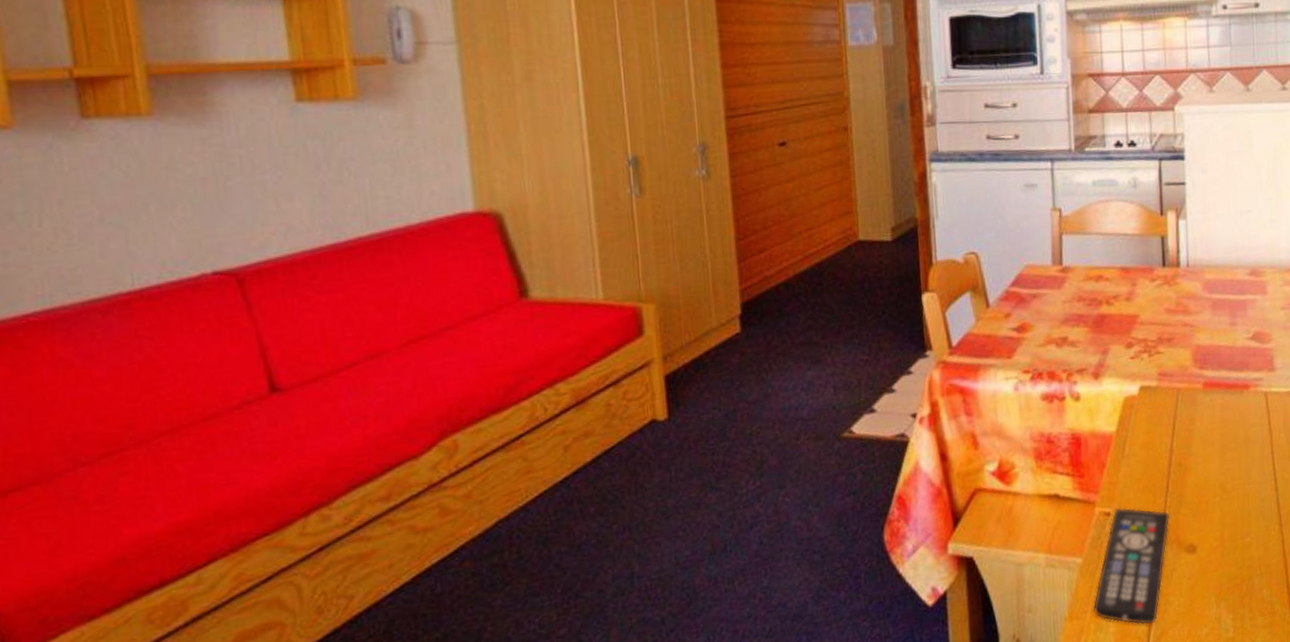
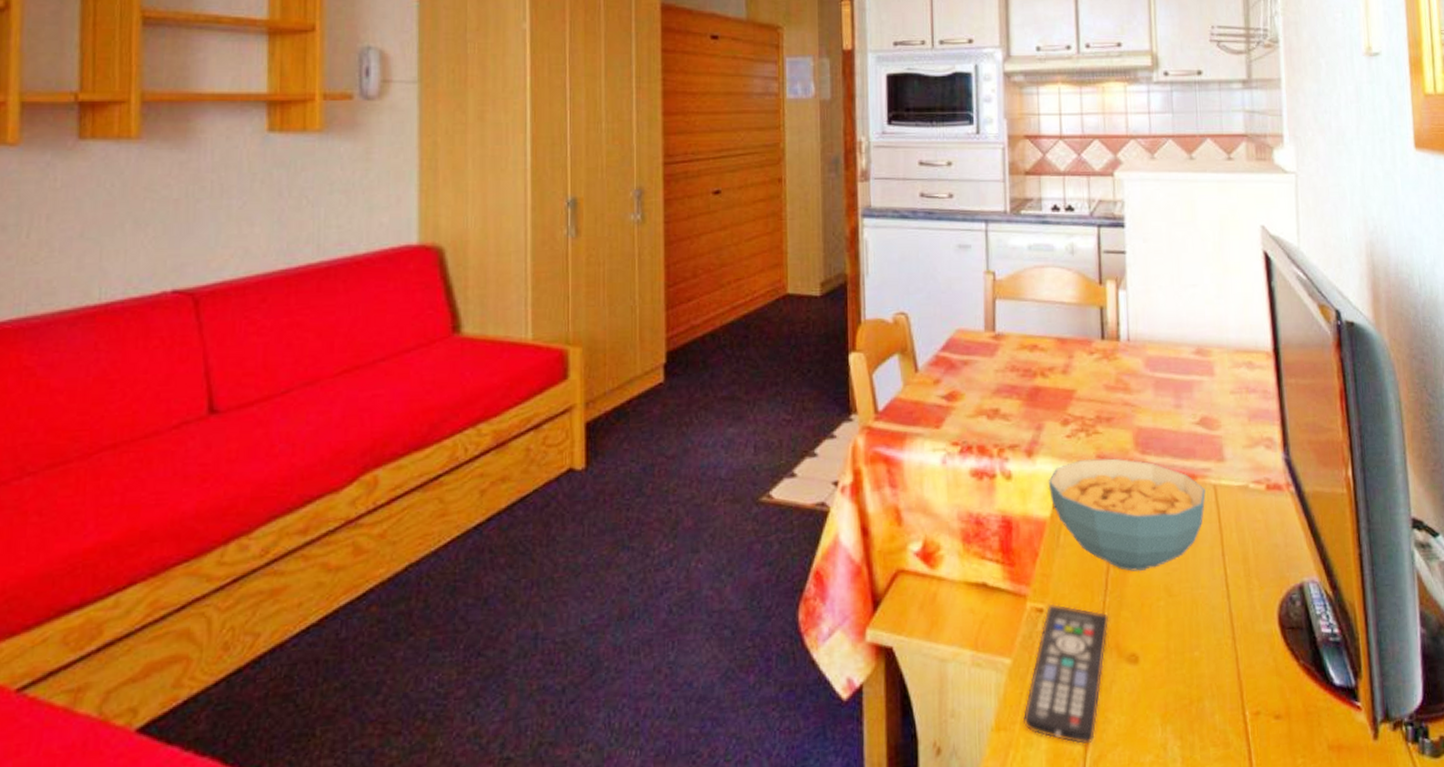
cereal bowl: none [1113,374,1258,474] -> present [1048,458,1206,572]

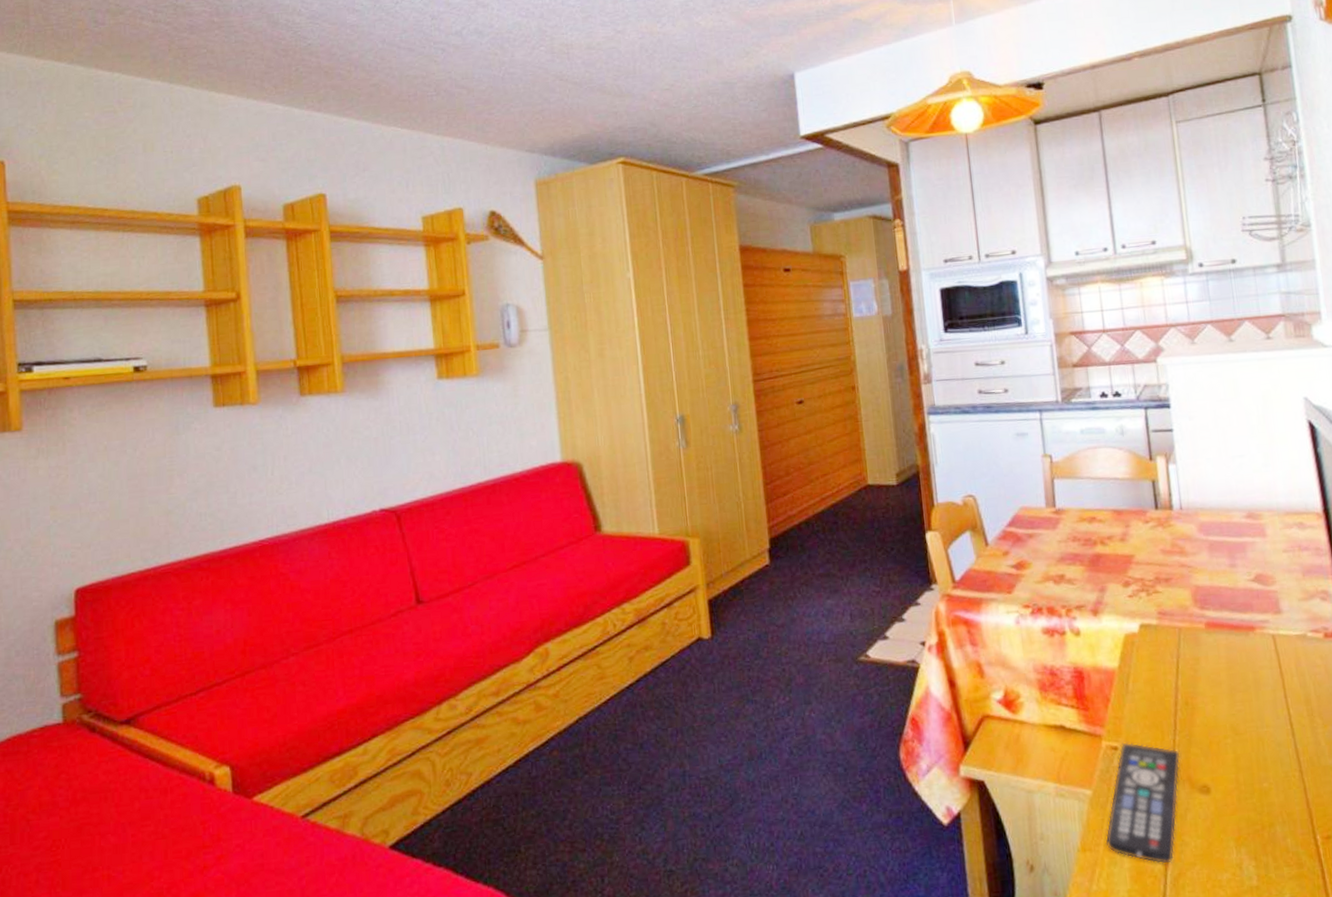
cereal bowl: present [1048,458,1206,572] -> none [1114,614,1265,714]

